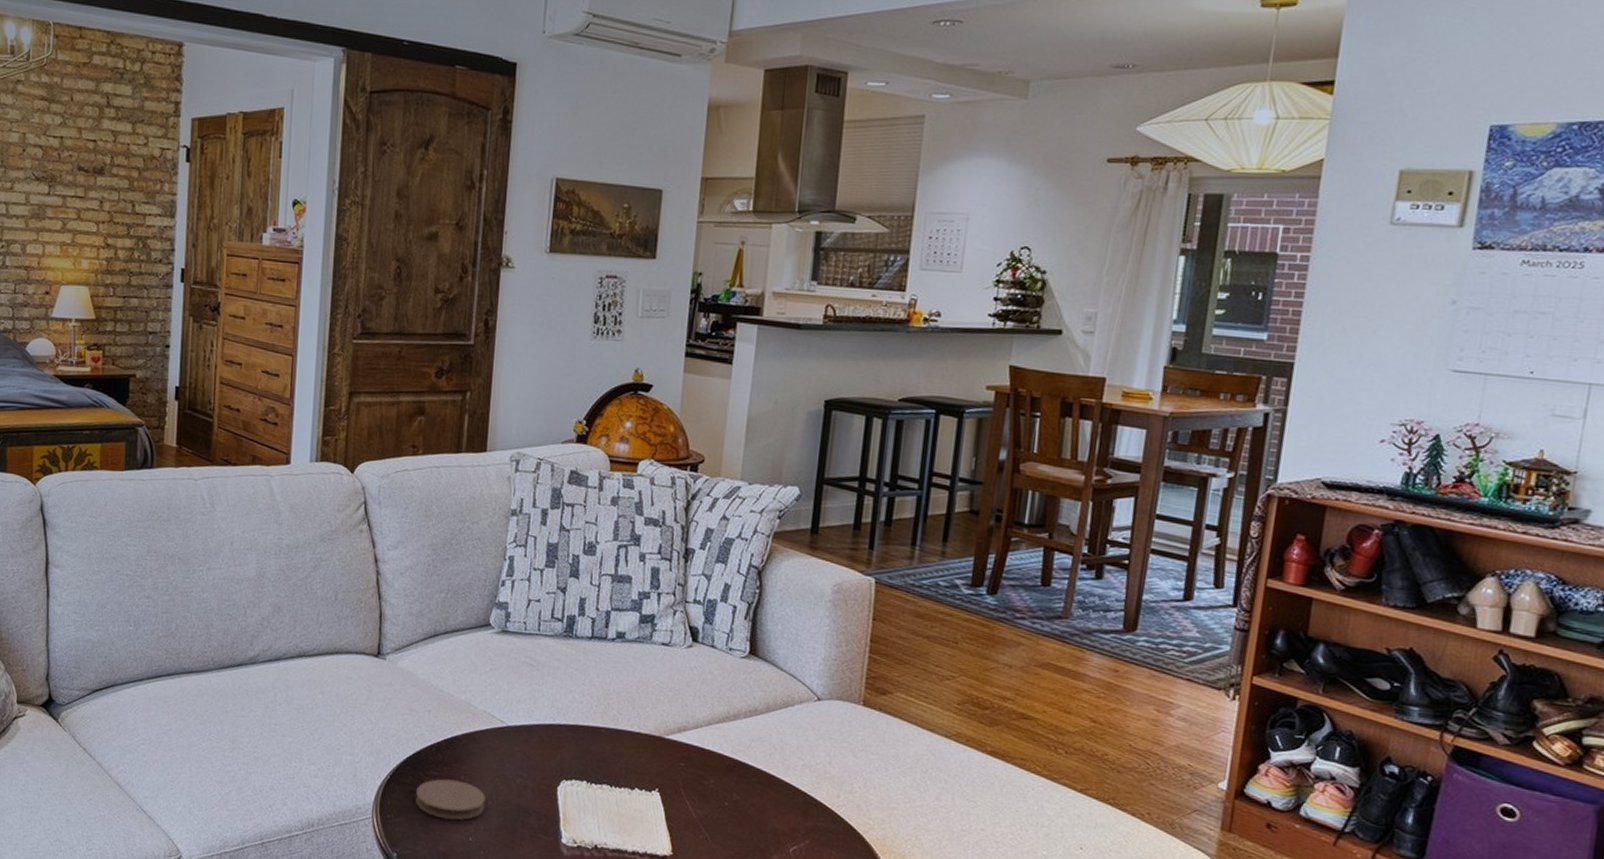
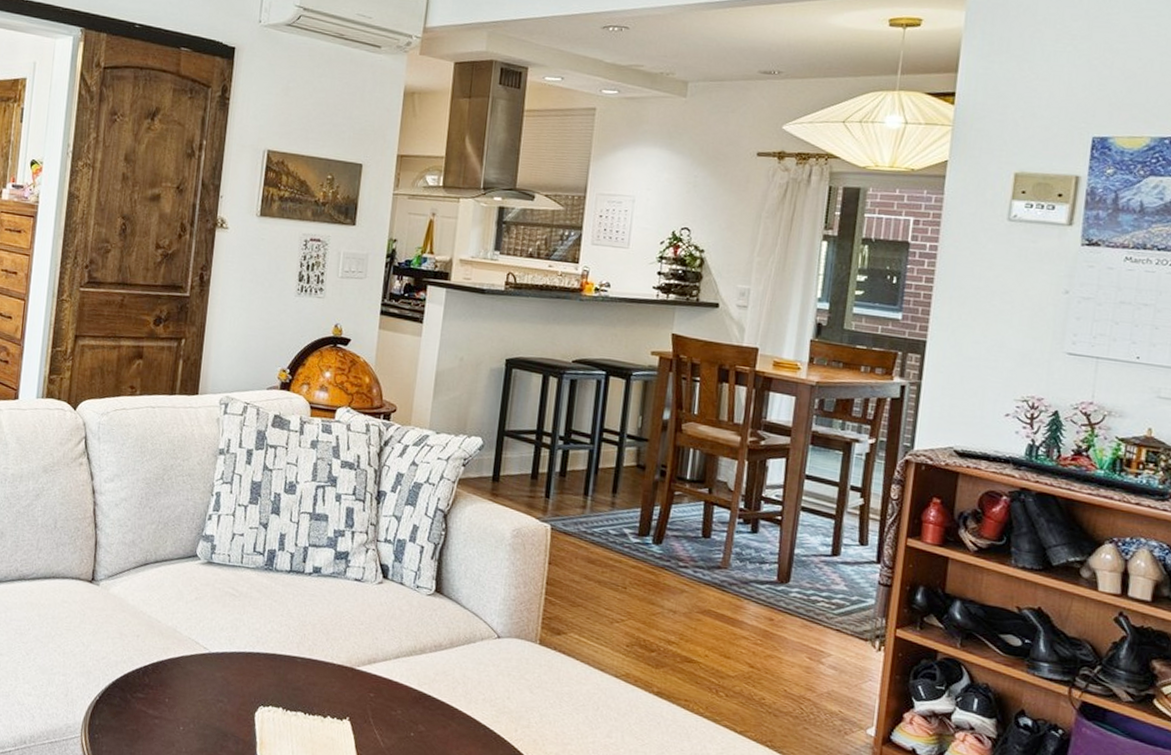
coaster: present [416,779,486,820] -> none [122,701,189,742]

